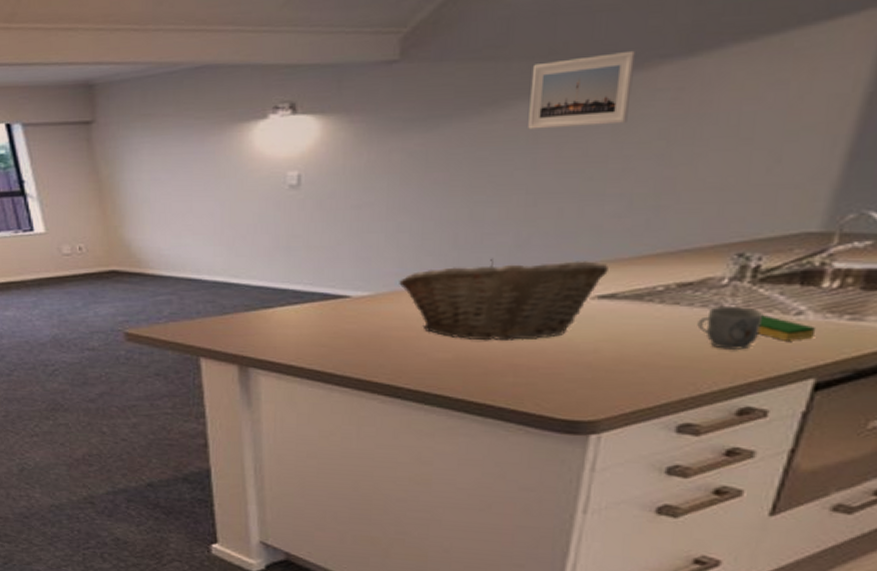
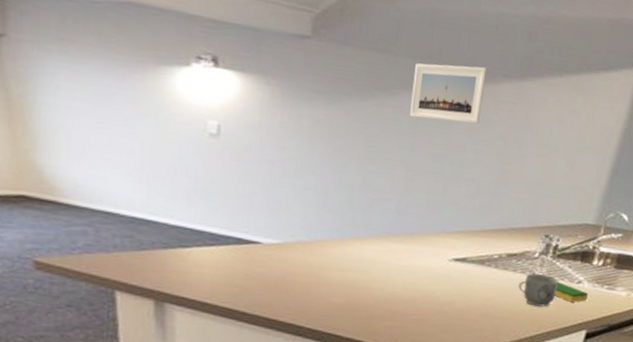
fruit basket: present [399,258,609,342] -> none [304,220,462,291]

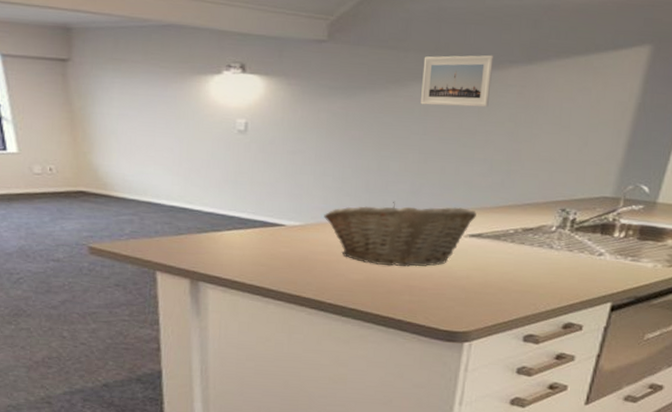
fruit basket: none [304,220,462,291] -> present [324,201,477,267]
mug: present [518,273,559,308] -> none [536,246,579,281]
dish sponge: present [555,282,589,302] -> none [575,255,611,275]

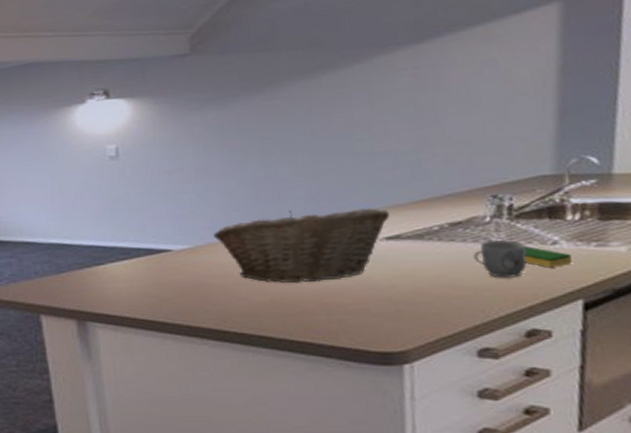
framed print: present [421,55,494,108] -> none [297,40,380,103]
mug: none [536,246,579,281] -> present [473,240,528,279]
dish sponge: none [575,255,611,275] -> present [524,246,572,268]

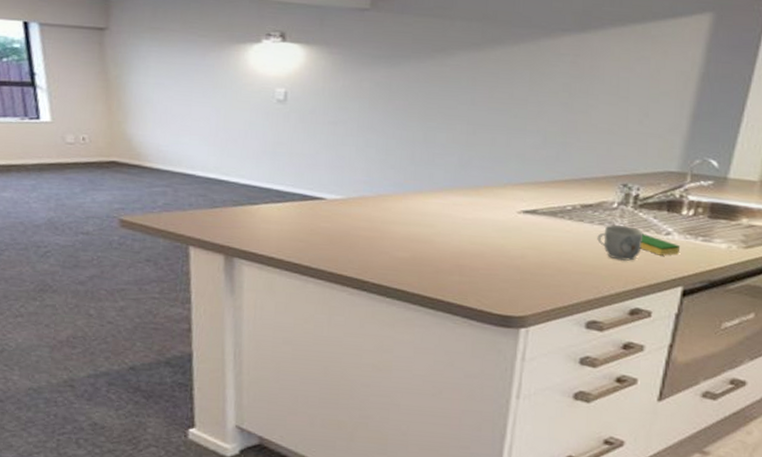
fruit basket: present [213,208,390,283] -> none [367,174,530,245]

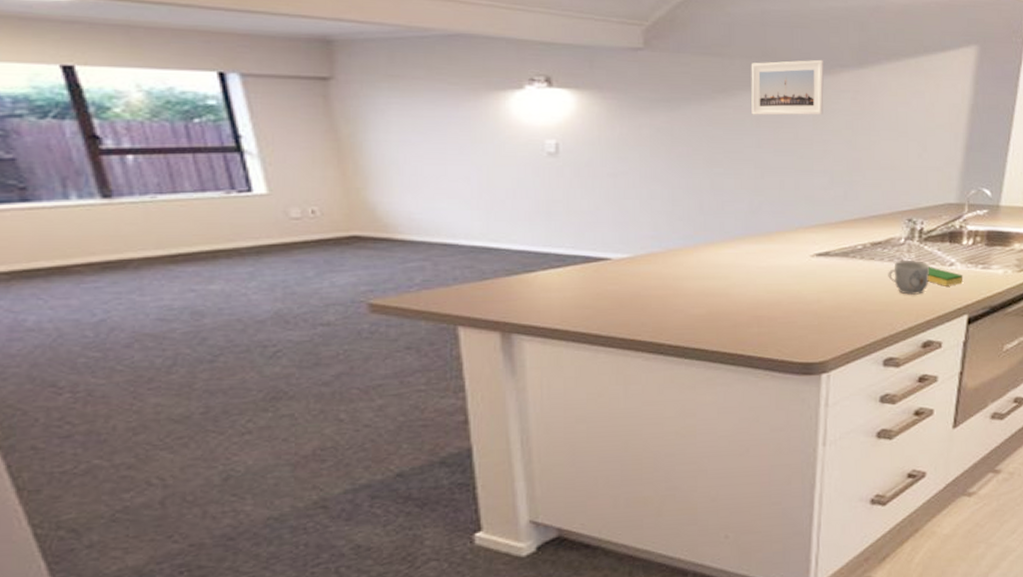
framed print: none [468,23,545,77] -> present [751,59,824,116]

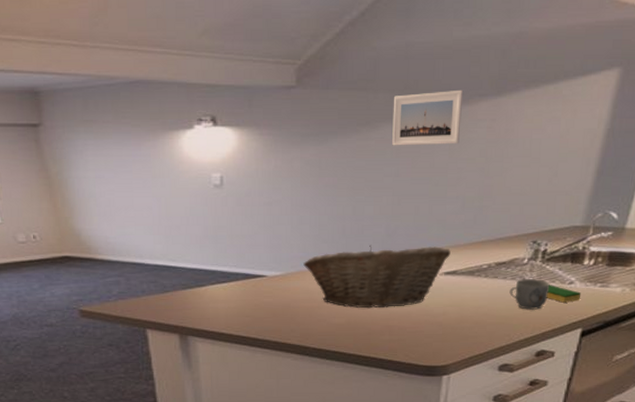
fruit basket: none [655,222,822,296] -> present [303,245,451,309]

